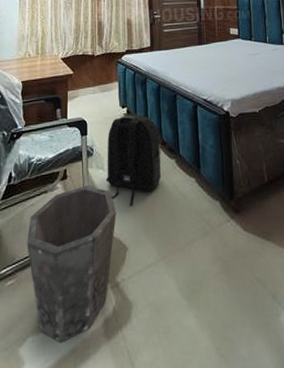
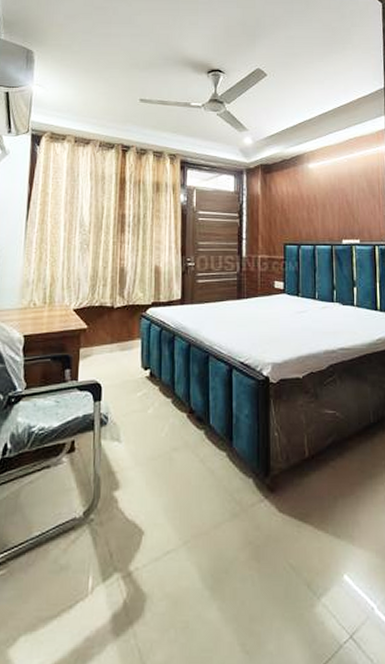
waste bin: present [27,185,117,344] -> none [22,460,133,643]
backpack: present [106,113,162,206] -> none [121,376,188,484]

